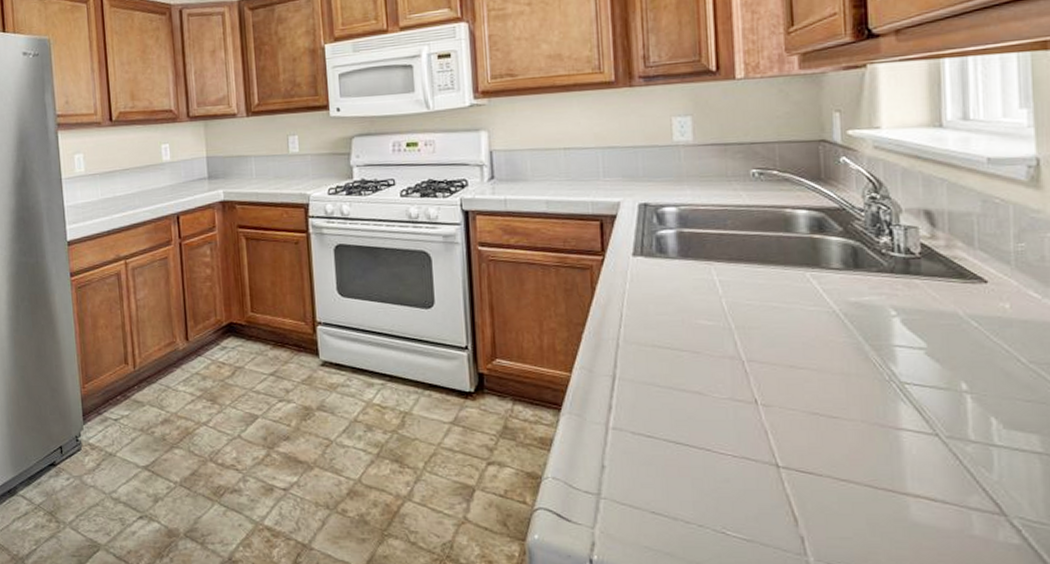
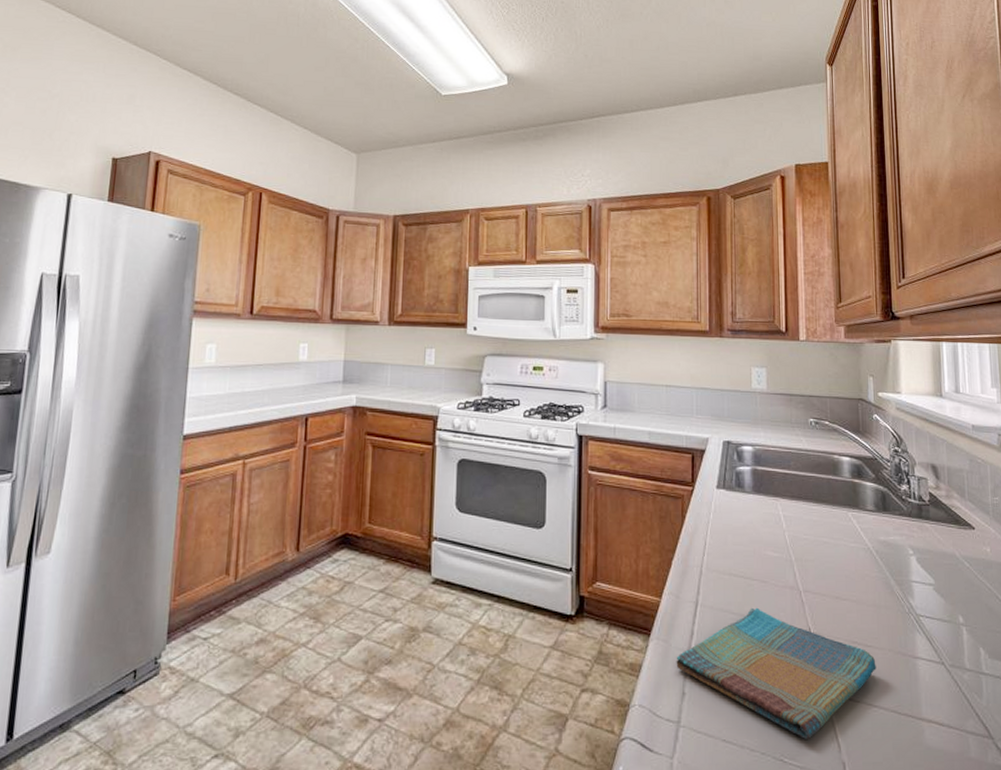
dish towel: none [592,379,845,513] -> present [676,607,876,739]

